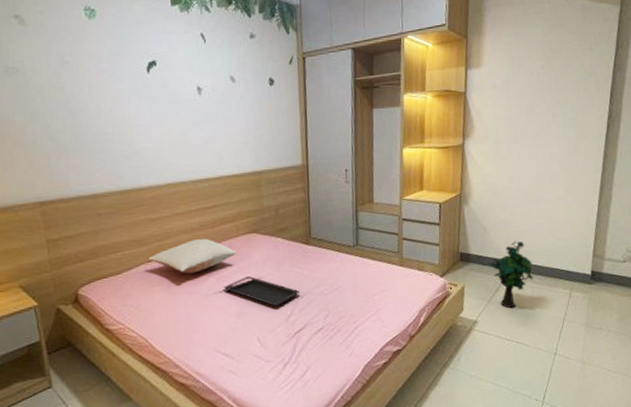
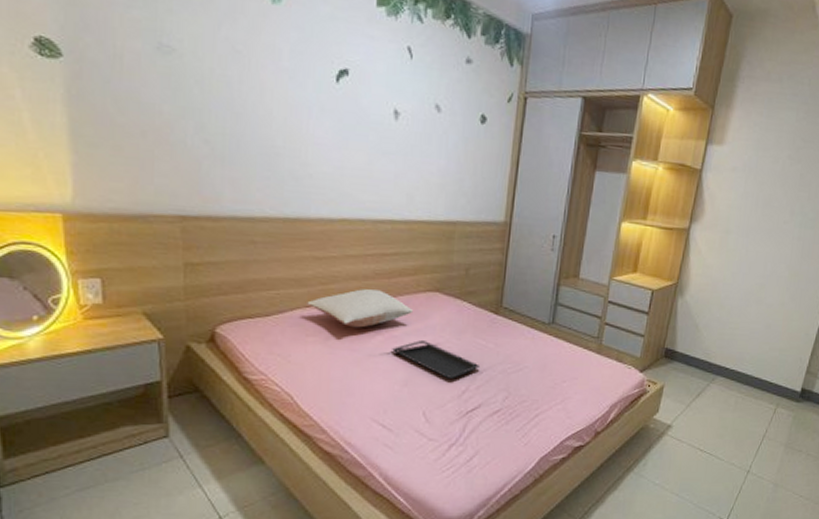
decorative plant: present [488,241,533,309] -> none [693,344,741,417]

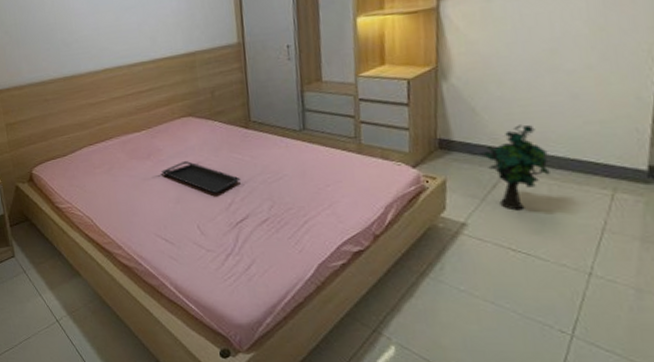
pillow: present [307,289,414,328] -> none [90,122,173,157]
decorative plant: none [693,344,741,417] -> present [479,124,550,211]

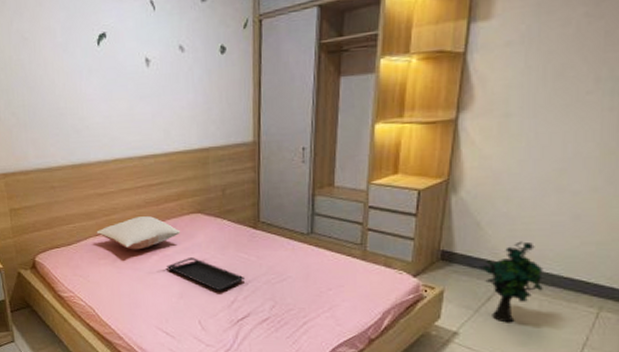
pillow: none [90,122,173,157] -> present [96,216,181,250]

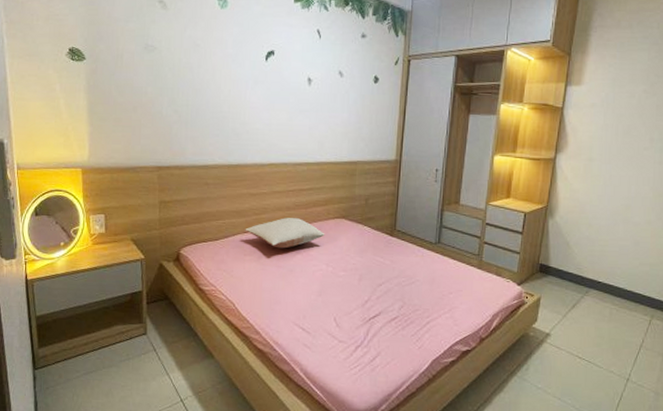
serving tray: present [167,258,246,290] -> none [309,258,380,290]
decorative plant: present [478,241,543,323] -> none [567,260,613,327]

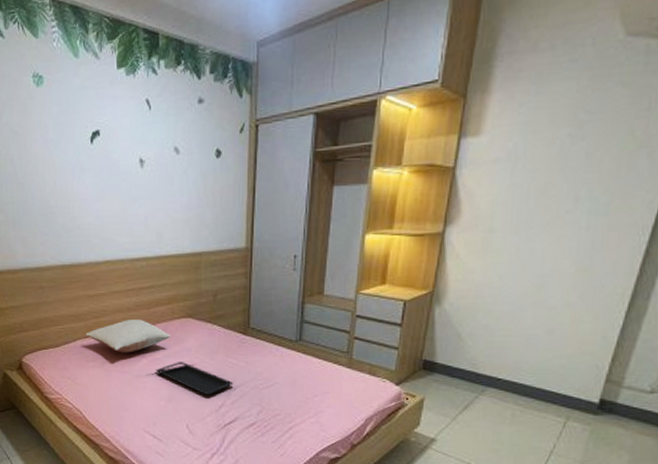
serving tray: none [309,258,380,290] -> present [156,362,234,395]

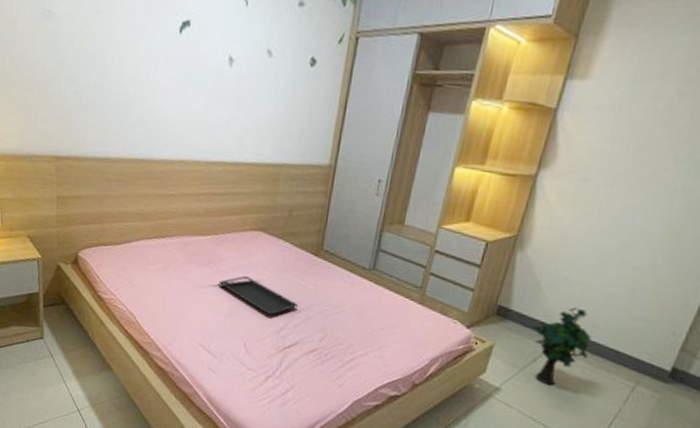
pillow: present [85,320,171,353] -> none [149,225,239,261]
decorative plant: none [457,353,518,431] -> present [531,307,592,386]

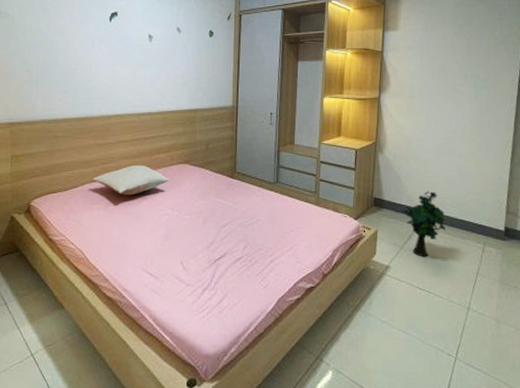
pillow: none [149,225,239,261] -> present [93,165,169,196]
serving tray: present [219,276,299,315] -> none [155,203,223,232]

